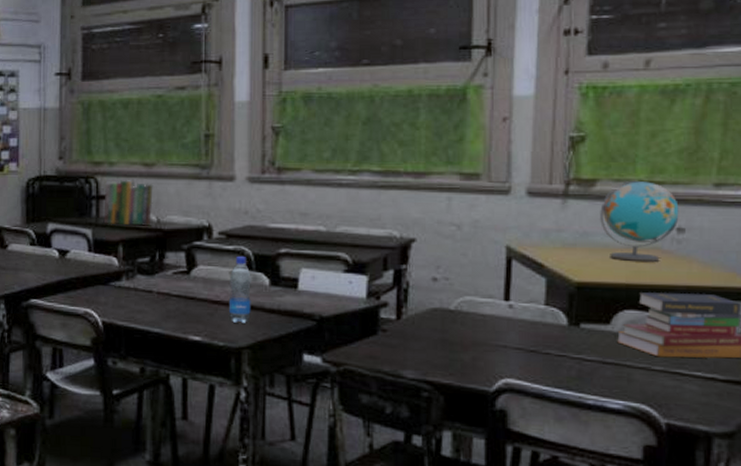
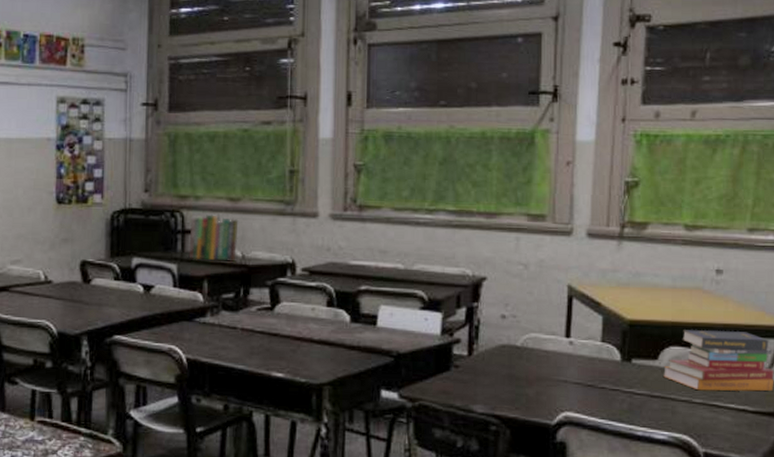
bottle: present [228,255,251,324] -> none [310,292,333,361]
globe: present [600,180,679,261] -> none [651,224,718,301]

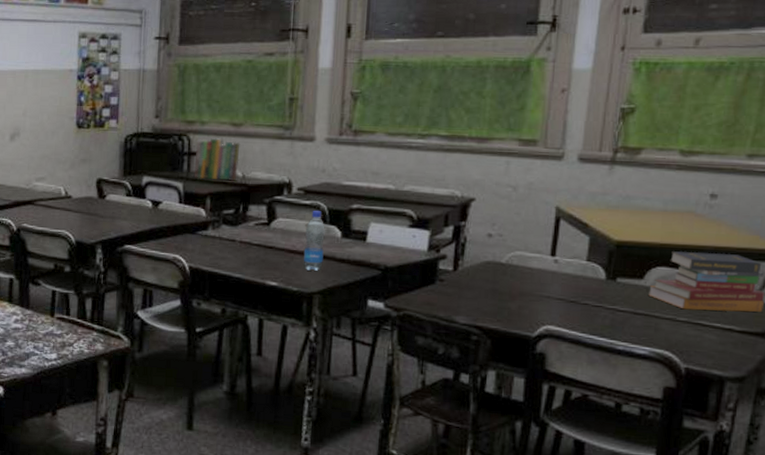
bottle: none [310,292,333,361] -> present [303,210,325,272]

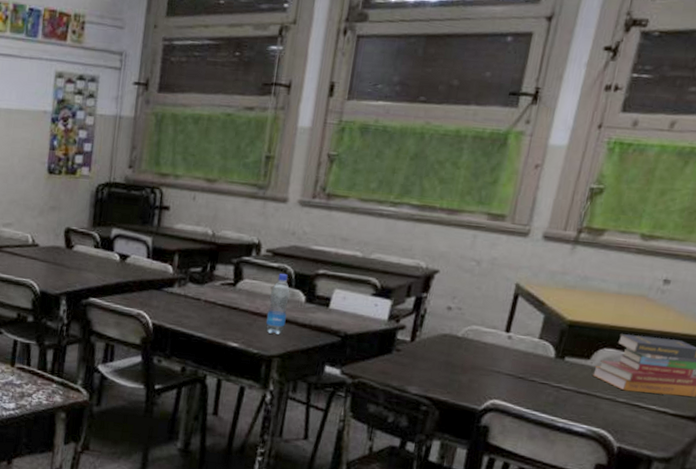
books: present [193,138,240,182] -> none [163,193,213,240]

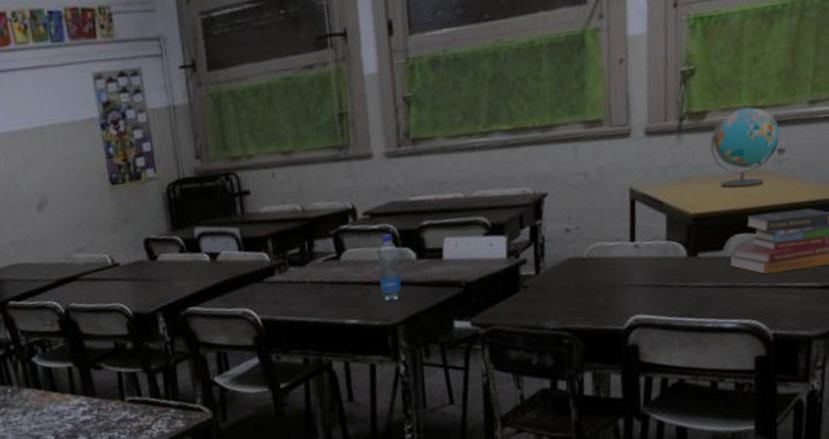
globe: none [600,233,670,308] -> present [711,107,780,188]

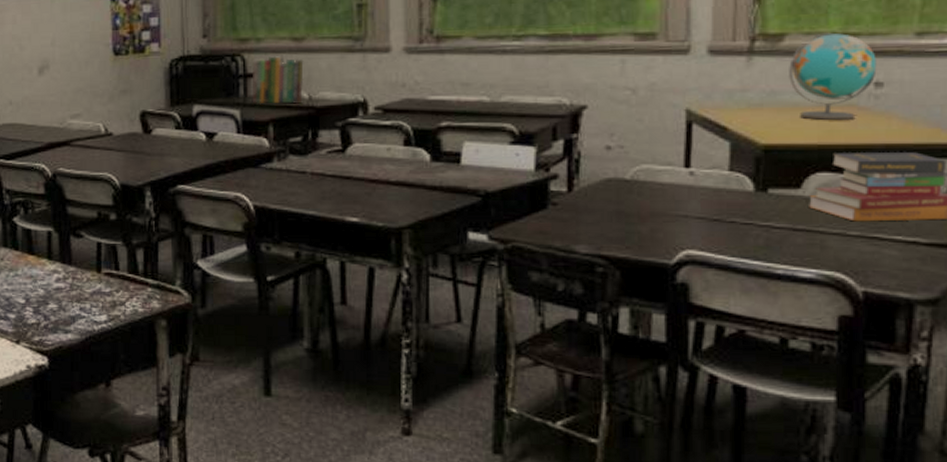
books: none [246,171,296,221] -> present [251,56,304,105]
bottle: present [378,233,402,301] -> none [387,131,411,203]

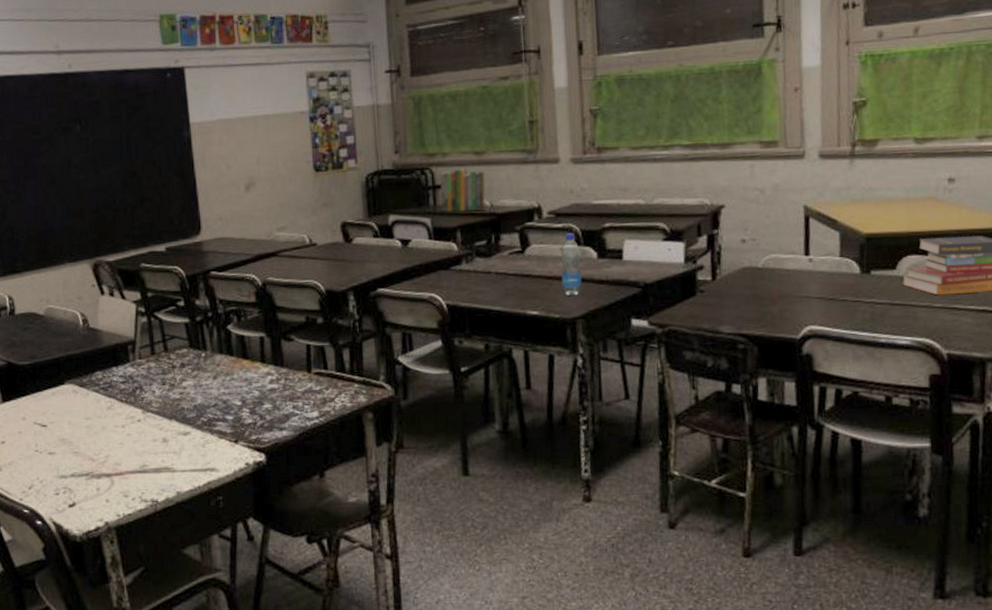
bottle: none [387,131,411,203] -> present [561,232,582,296]
globe: present [789,32,877,120] -> none [882,138,950,211]

